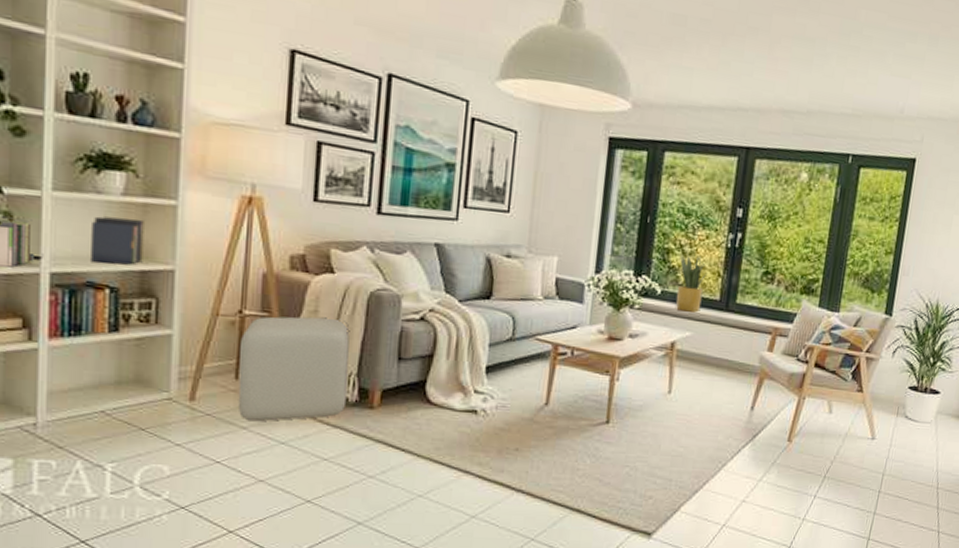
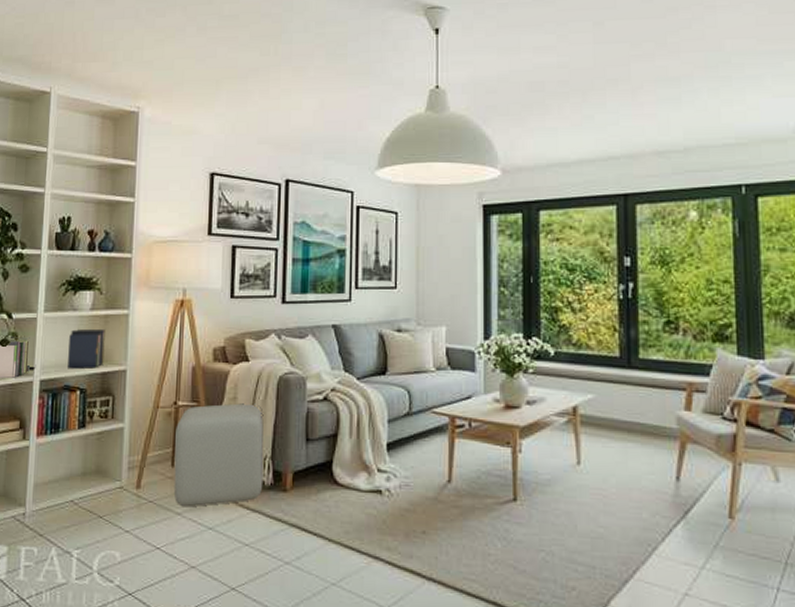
planter: present [676,254,708,313] -> none [570,309,602,372]

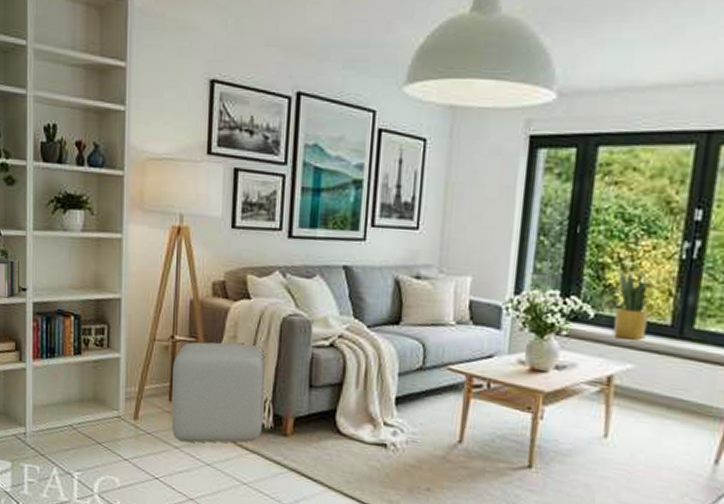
books: present [68,328,105,369] -> none [60,251,98,295]
planter: none [570,309,602,372] -> present [613,268,655,340]

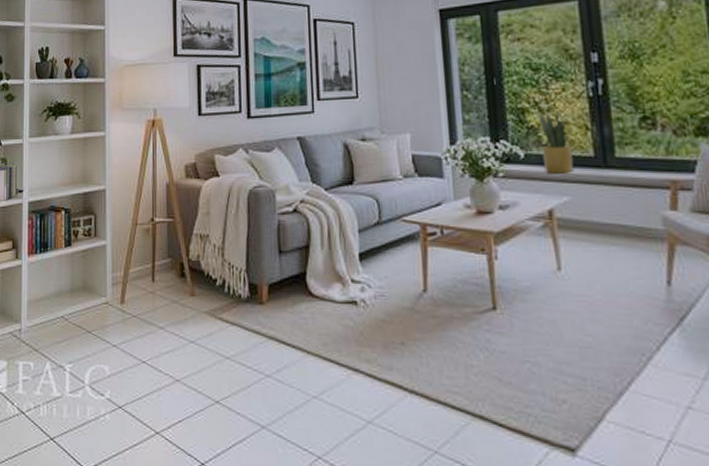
pouf: present [171,342,265,443] -> none [154,218,240,322]

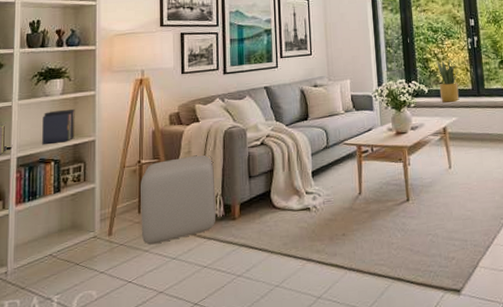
books: none [53,151,85,190] -> present [42,108,75,144]
pouf: none [154,218,240,322] -> present [141,154,216,245]

